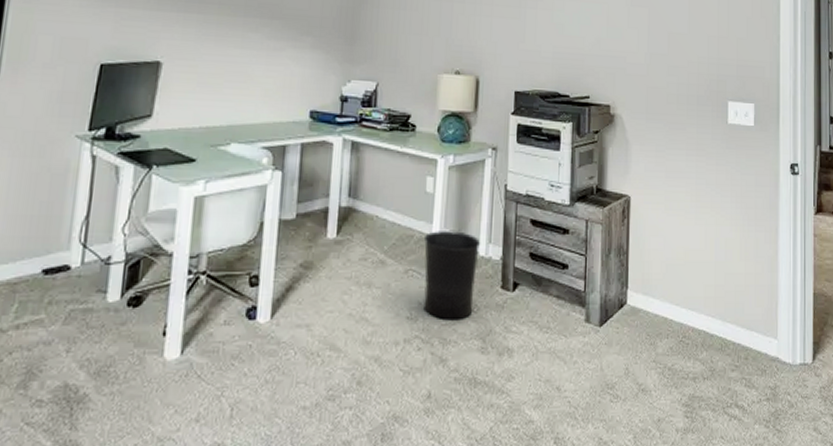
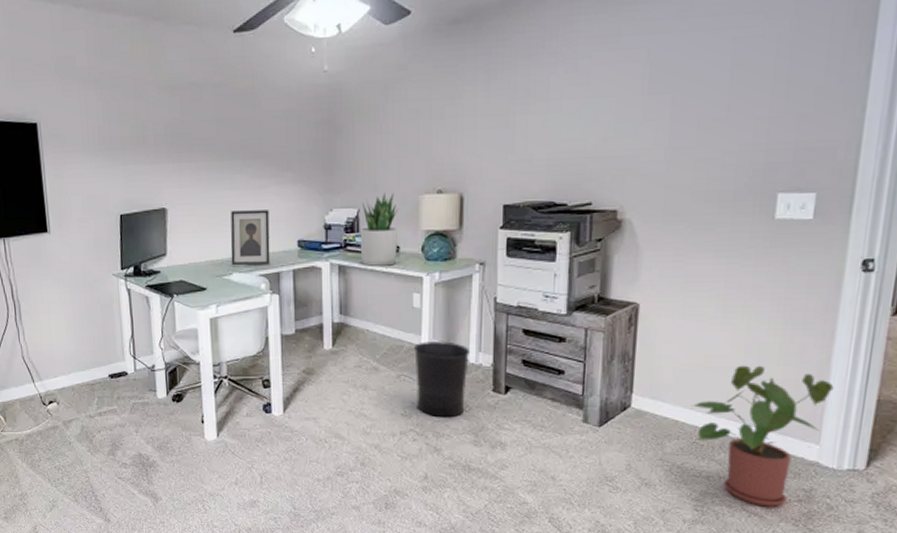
picture frame: none [230,72,282,137] -> present [230,210,271,266]
planter: none [376,68,418,145] -> present [360,192,399,266]
house plant: none [677,259,783,408] -> present [691,365,834,507]

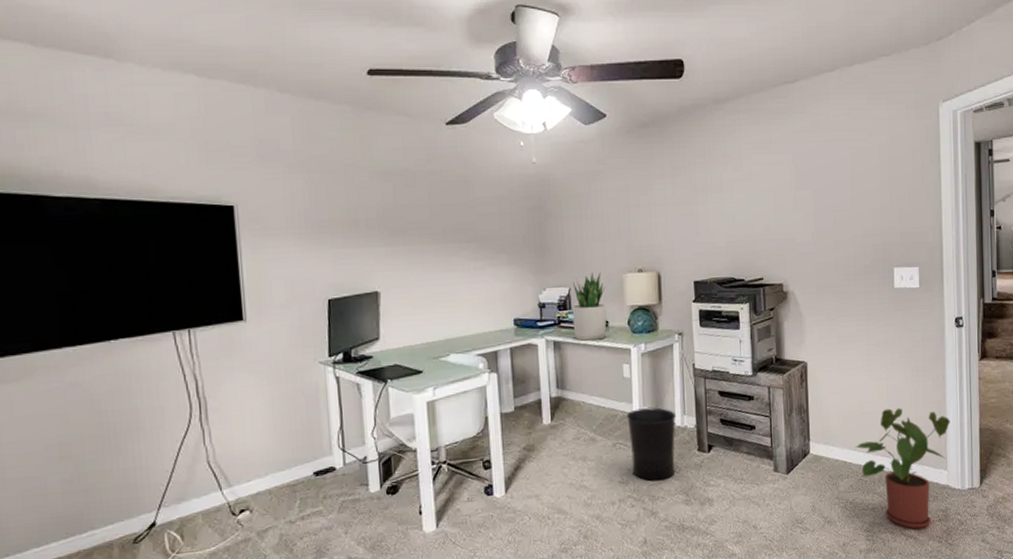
picture frame: present [230,210,271,266] -> none [446,290,488,347]

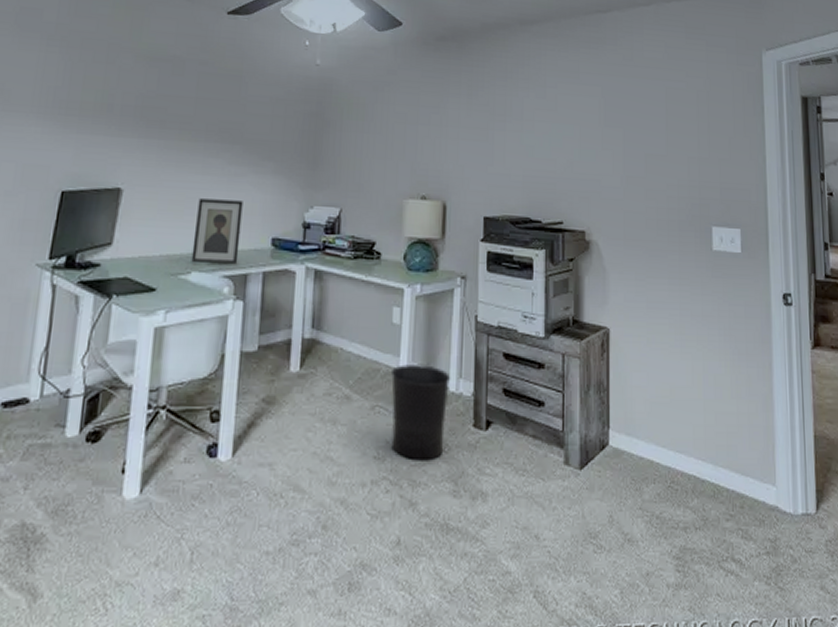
picture frame: none [446,290,488,347] -> present [191,198,243,265]
planter: present [572,272,607,341] -> none [339,193,383,274]
house plant: present [854,407,951,529] -> none [663,397,779,563]

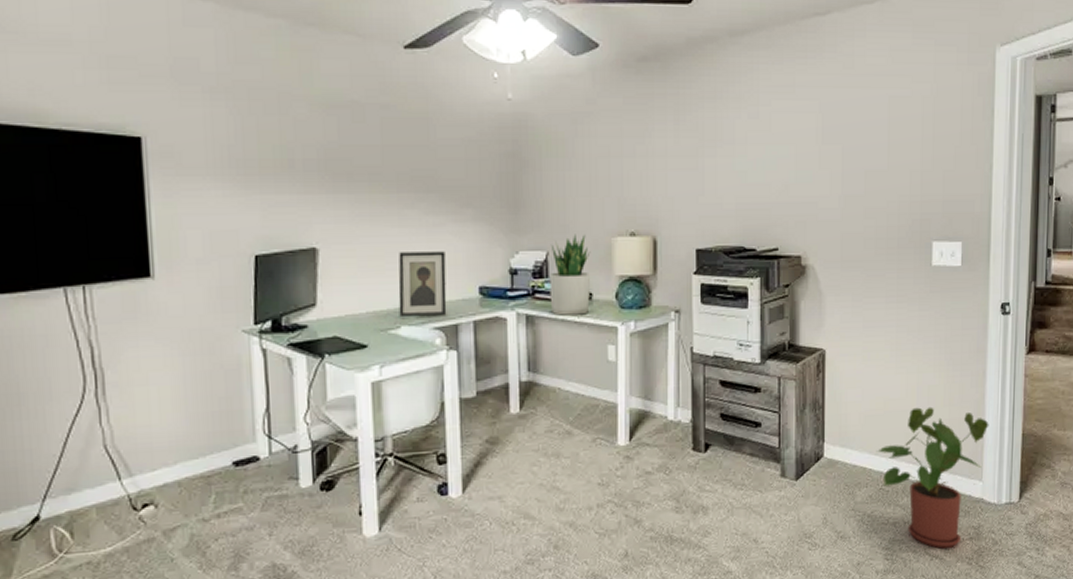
planter: none [339,193,383,274] -> present [549,234,591,316]
waste bin: present [390,363,451,461] -> none [609,396,669,484]
house plant: none [663,397,779,563] -> present [876,406,989,548]

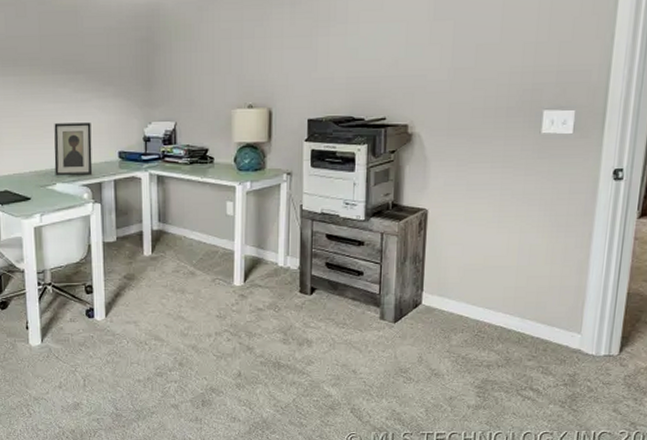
planter: present [549,234,591,316] -> none [177,107,213,176]
house plant: present [876,406,989,548] -> none [473,264,592,391]

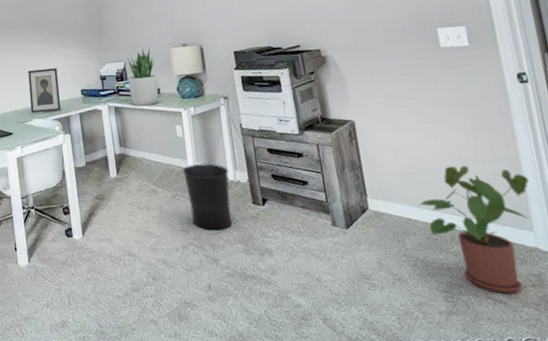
planter: none [177,107,213,176] -> present [126,48,159,106]
waste bin: none [227,245,280,318] -> present [182,163,232,231]
house plant: none [473,264,592,391] -> present [418,165,530,294]

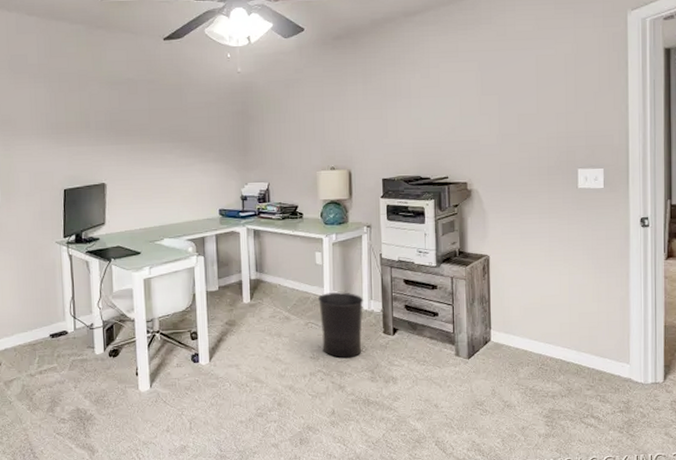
picture frame: present [28,68,62,114] -> none [162,184,196,232]
planter: present [126,48,159,106] -> none [270,169,301,230]
house plant: present [418,165,530,294] -> none [535,302,634,418]

